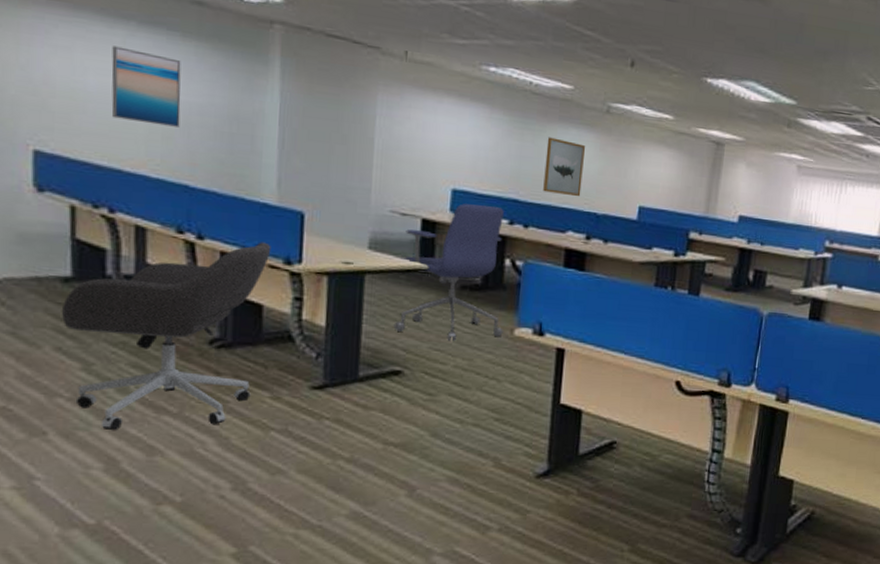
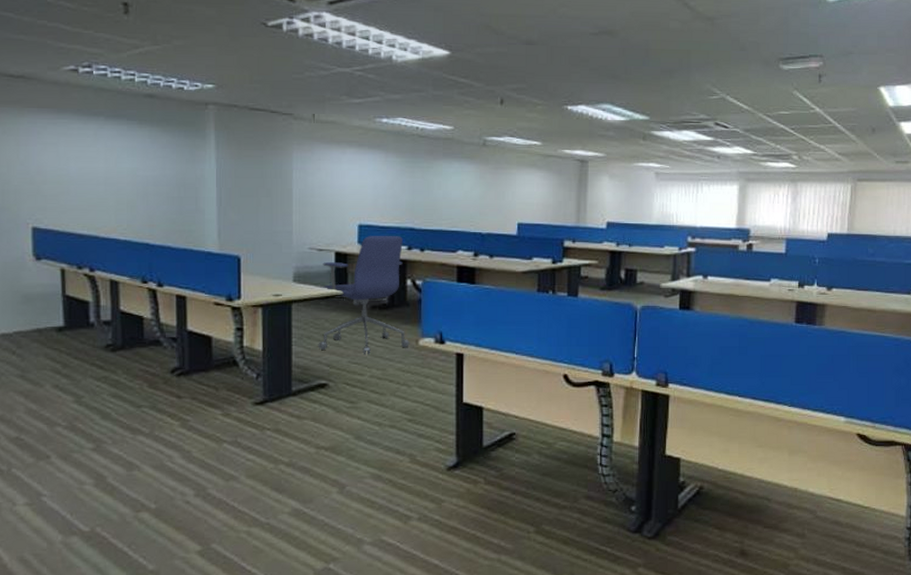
office chair: present [62,242,271,431] -> none [58,284,216,452]
wall art: present [111,46,181,127] -> none [87,138,140,197]
wall art: present [543,137,586,197] -> none [434,172,468,221]

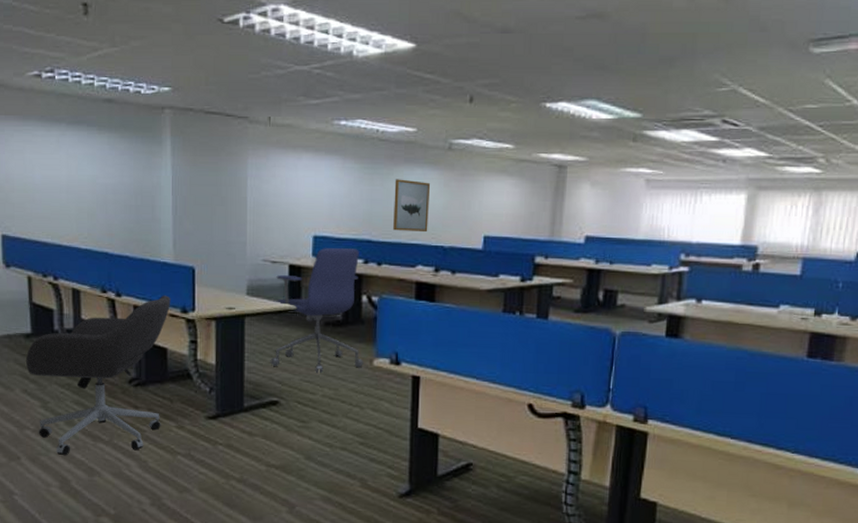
office chair: none [58,284,216,452] -> present [26,295,171,456]
wall art: none [434,172,468,221] -> present [393,179,431,233]

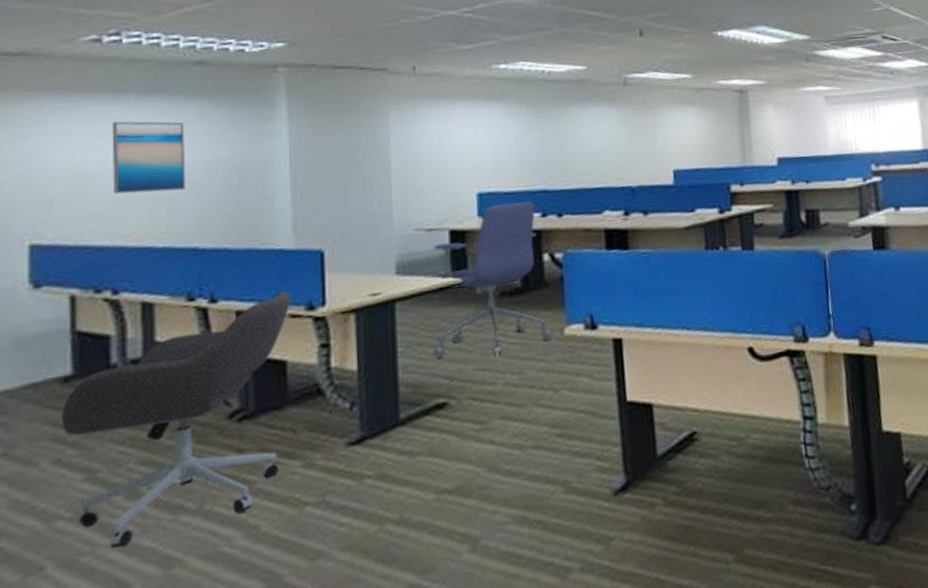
wall art: none [50,145,100,205] -> present [112,121,186,194]
wall art: present [393,179,431,233] -> none [568,119,612,176]

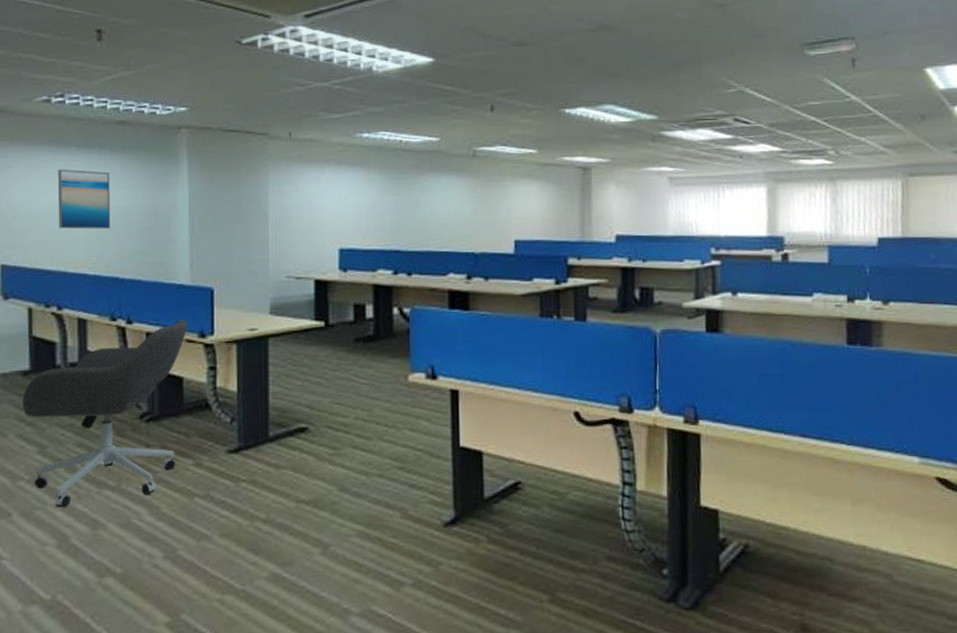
office chair: present [430,201,553,358] -> none [297,260,398,394]

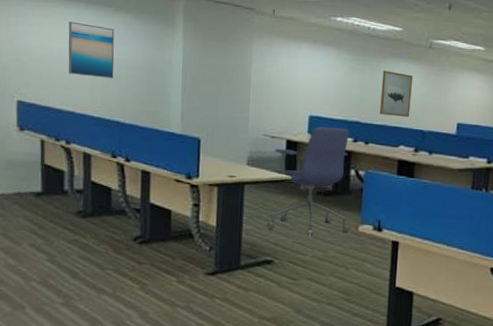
office chair: present [23,319,188,508] -> none [35,162,177,307]
office chair: none [297,260,398,394] -> present [266,127,350,237]
wall art: none [421,187,458,240] -> present [380,70,414,118]

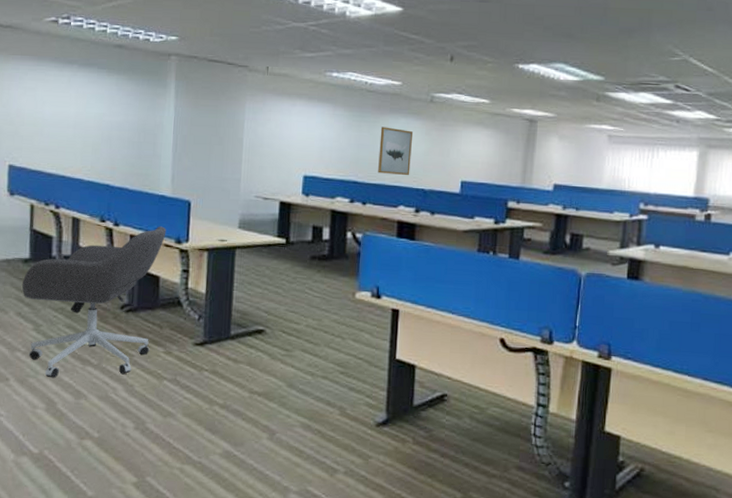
office chair: none [35,162,177,307] -> present [22,226,167,379]
wall art: present [68,21,115,78] -> none [59,84,107,141]
office chair: present [266,127,350,237] -> none [257,187,346,305]

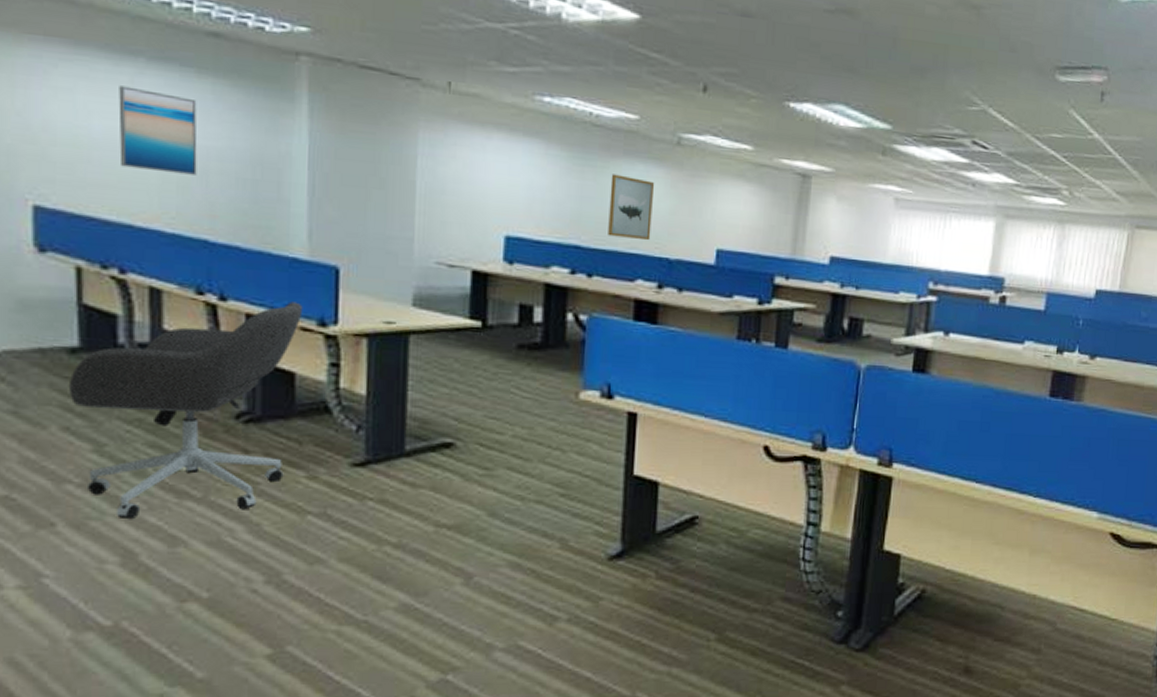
wall art: none [59,84,107,141] -> present [118,85,198,175]

